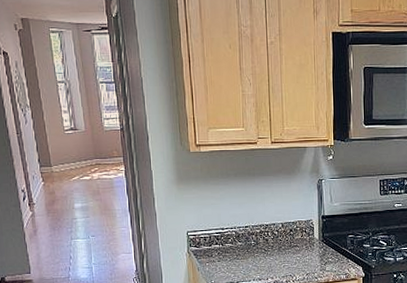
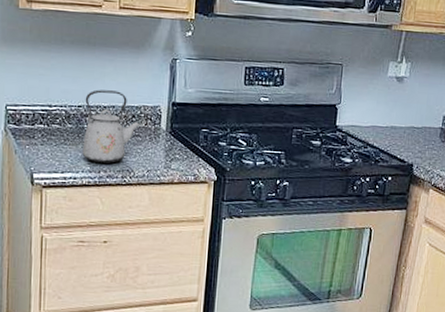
kettle: none [250,211,298,272] -> present [82,89,141,164]

